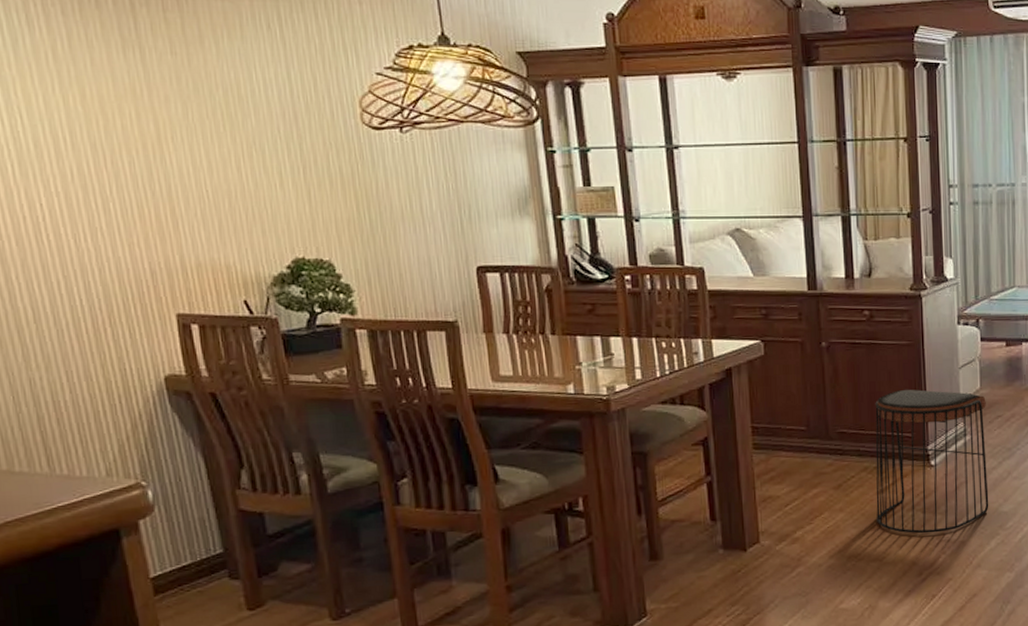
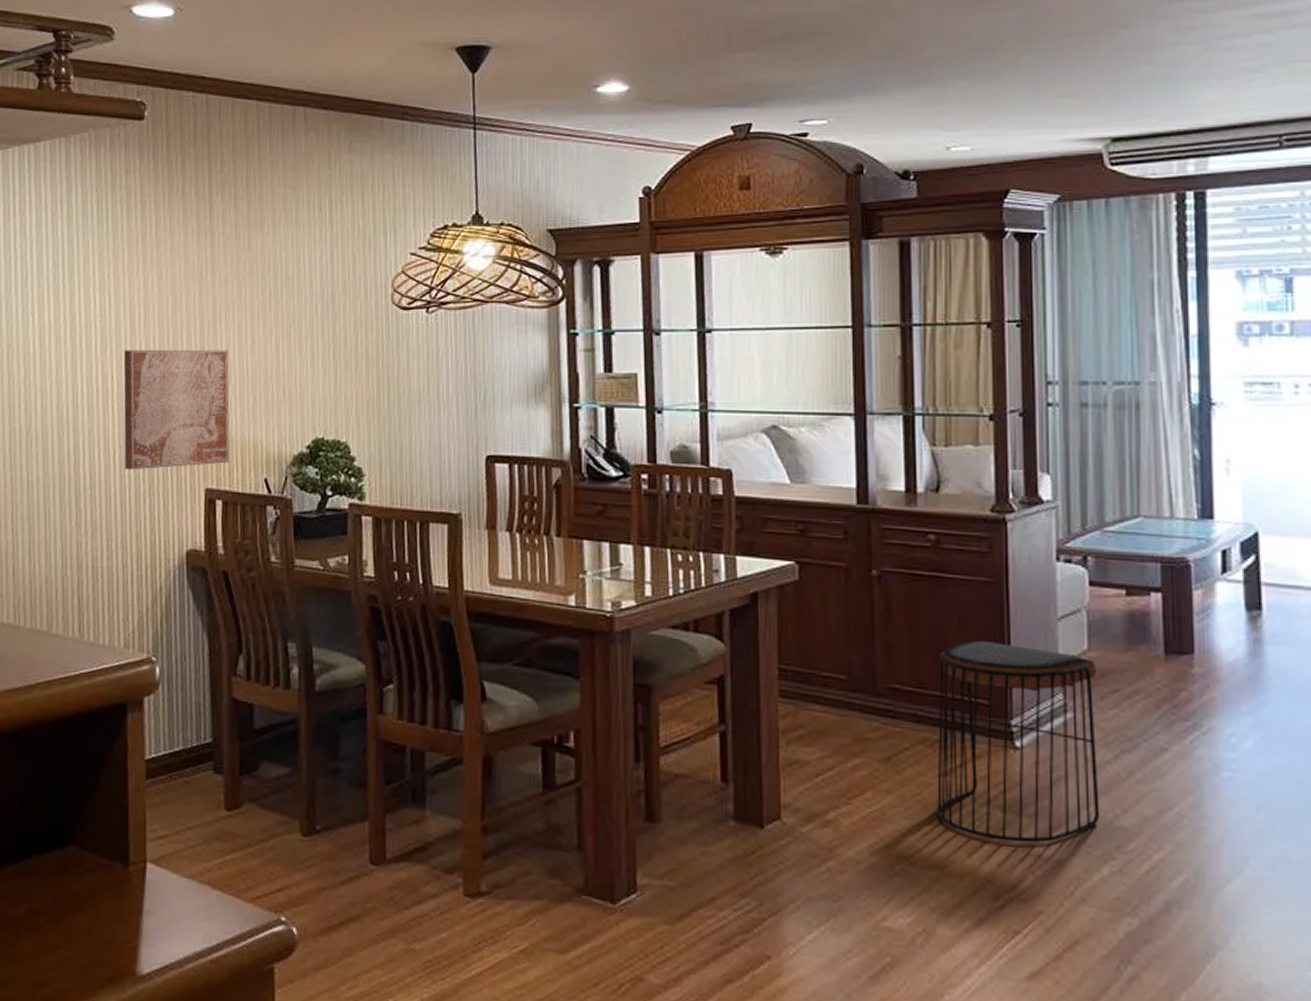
wall art: none [52,172,200,300] -> present [123,349,230,470]

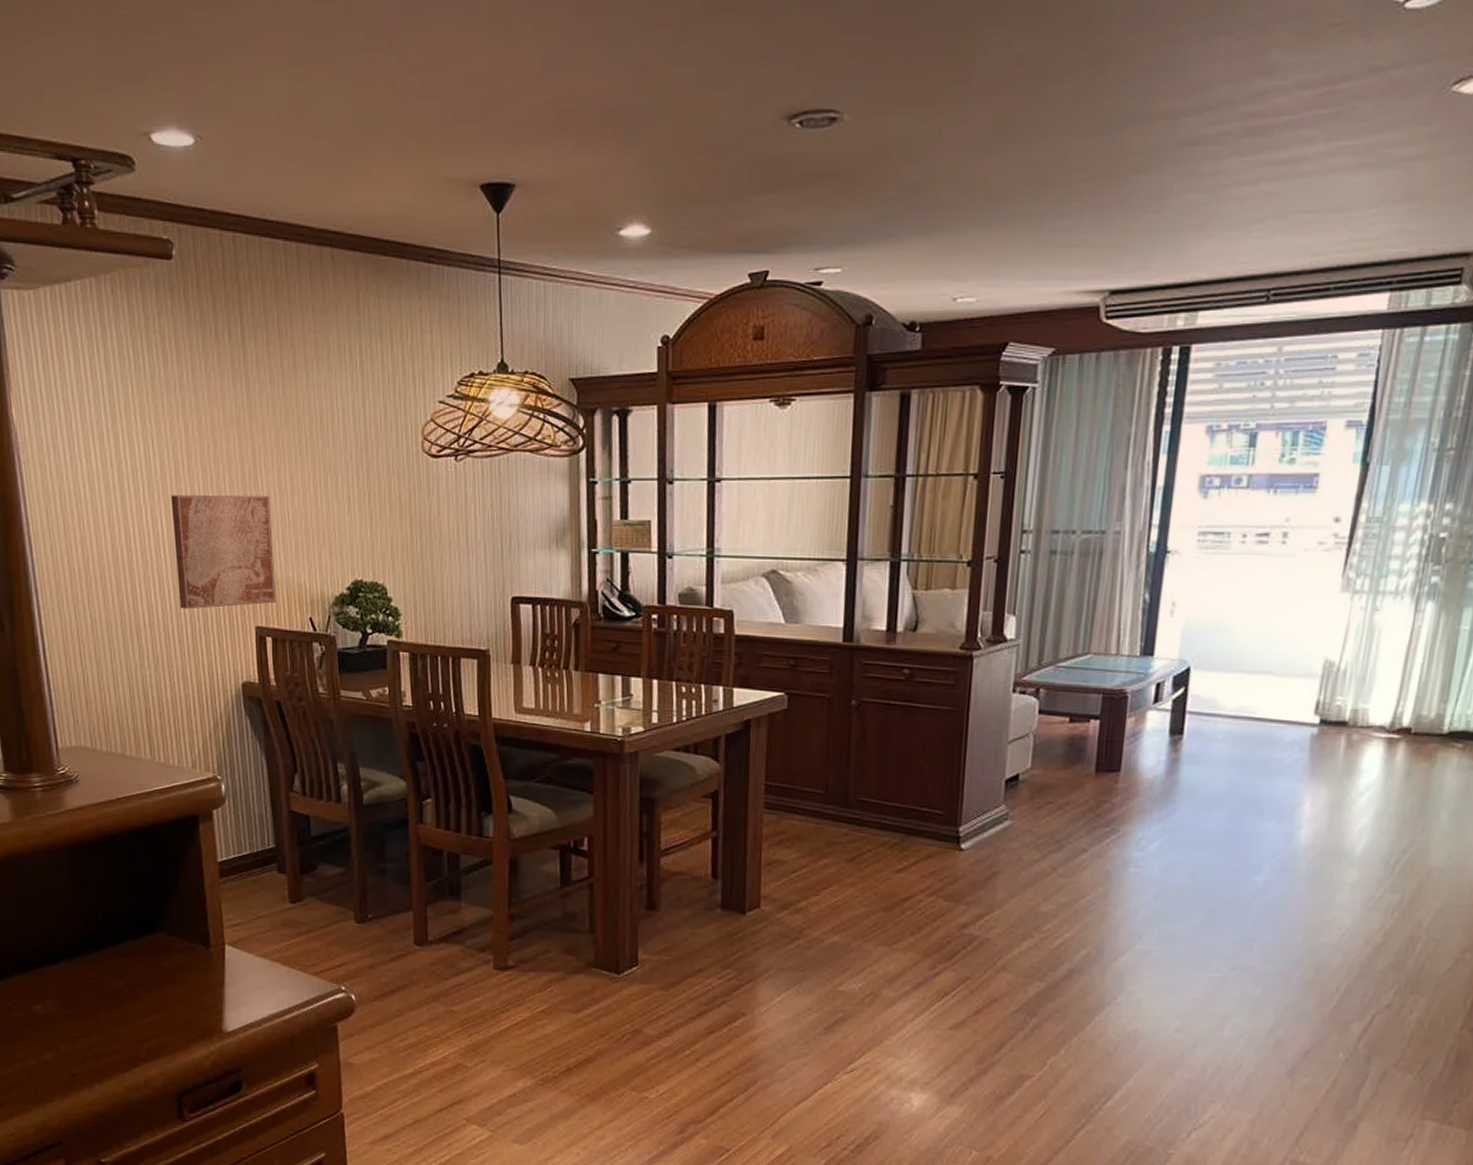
stool: present [937,640,1100,843] -> none [890,760,1036,925]

